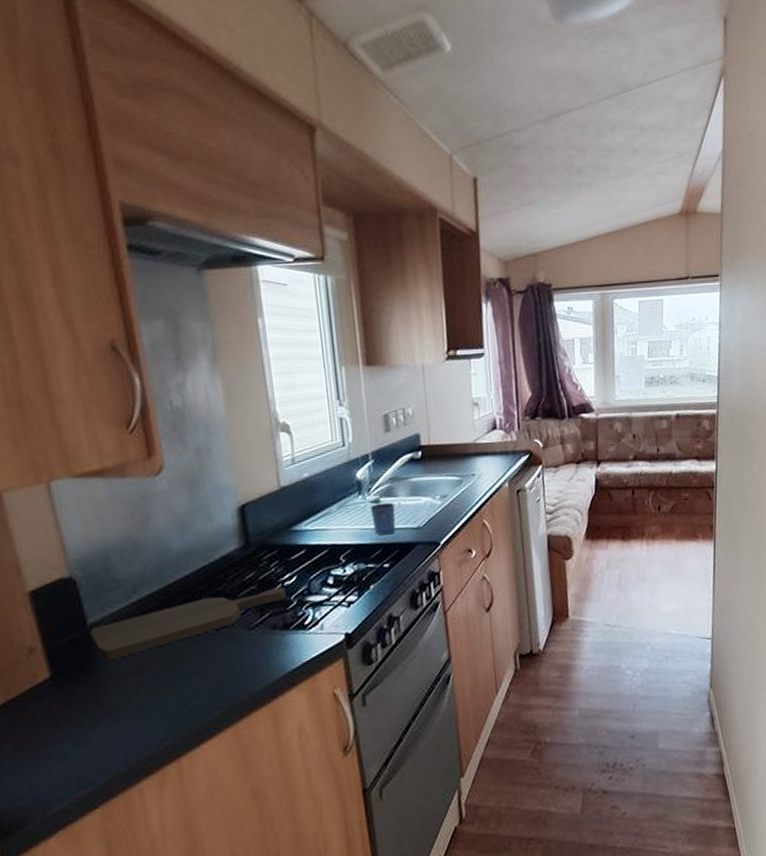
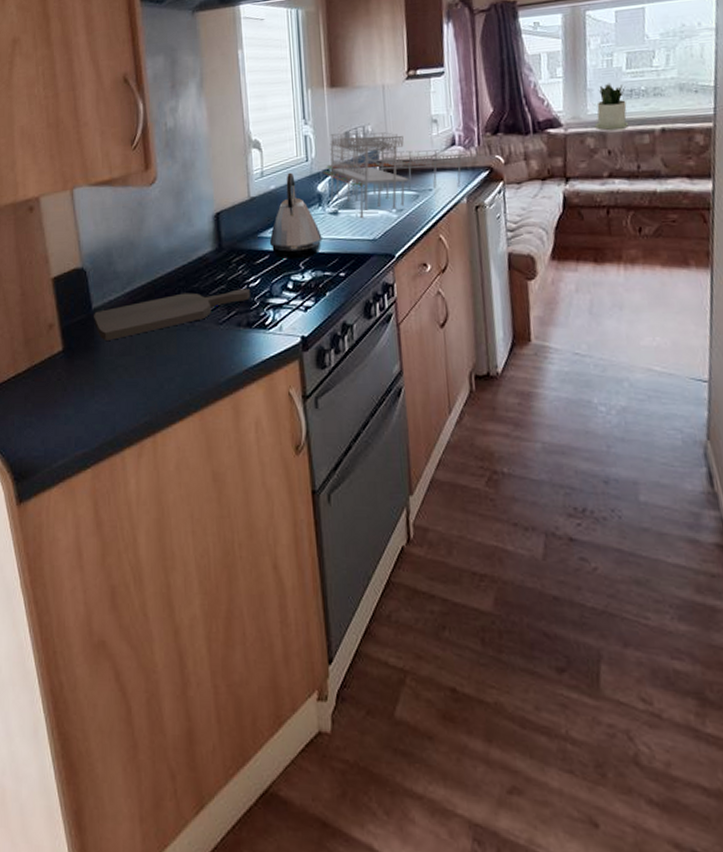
kettle: none [304,458,364,554] -> present [269,172,323,260]
architectural model: none [361,415,526,507] -> present [322,132,486,219]
mug: present [370,502,396,536] -> none [329,214,353,246]
planter: none [621,370,651,416] -> present [594,83,629,131]

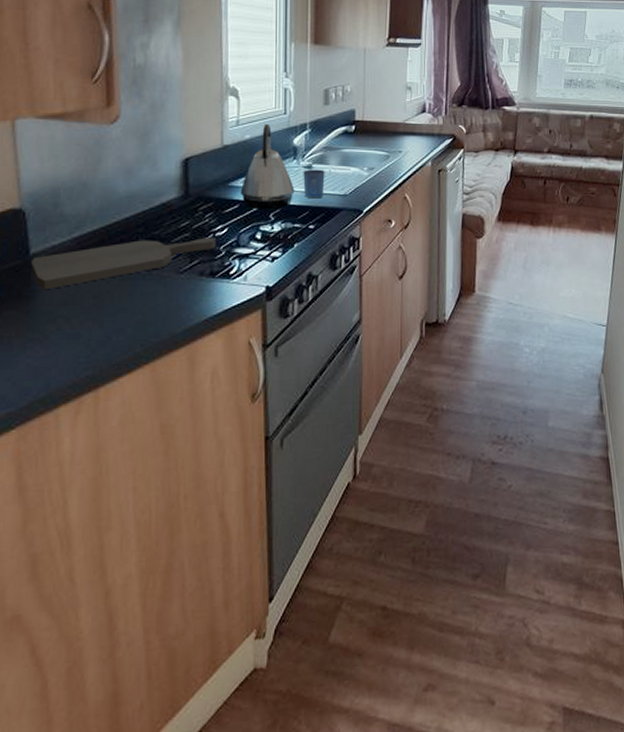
architectural model: present [322,132,486,219] -> none [299,90,451,174]
mug: none [329,214,353,246] -> present [303,169,325,199]
planter: present [594,83,629,131] -> none [541,72,567,113]

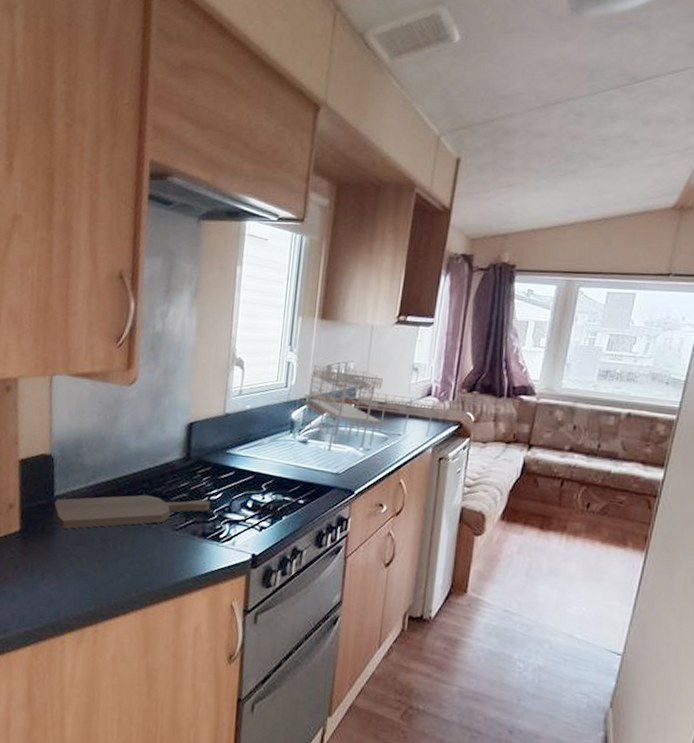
kettle: present [240,123,295,210] -> none [236,395,288,481]
architectural model: none [299,90,451,174] -> present [299,365,458,452]
mug: present [303,169,325,199] -> none [297,444,320,475]

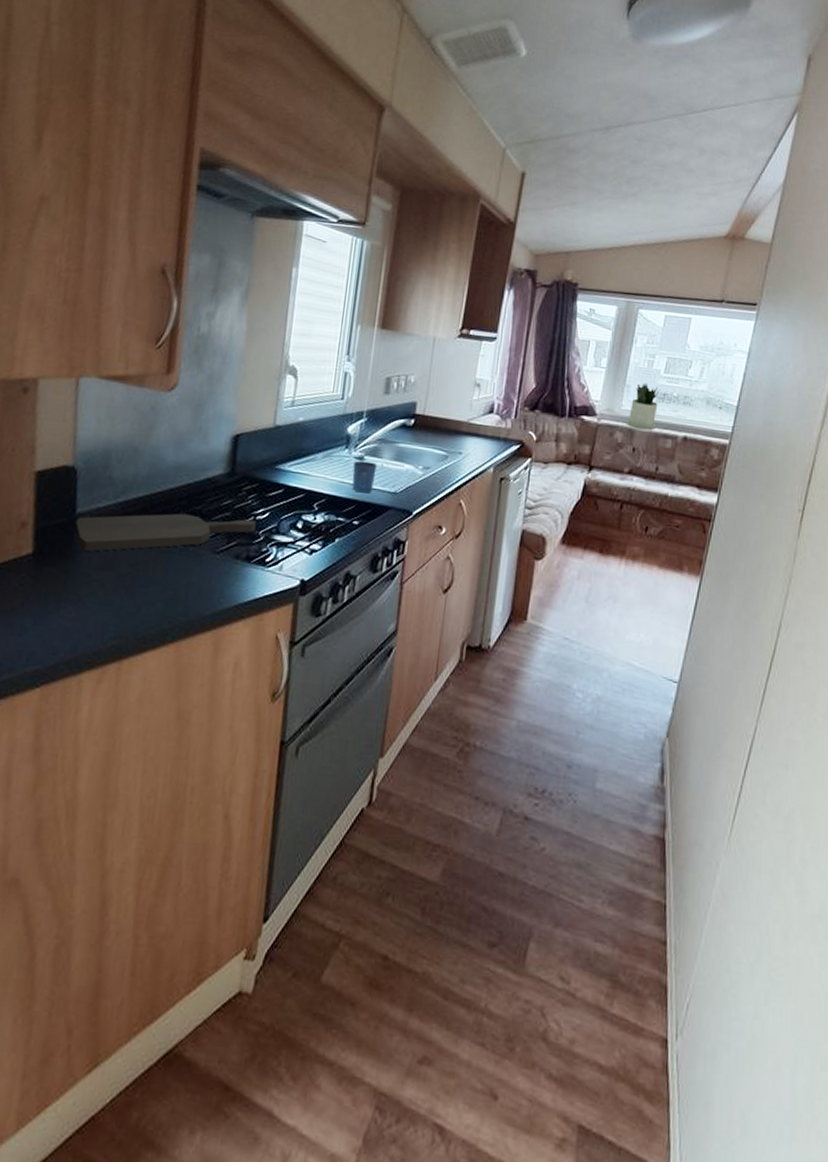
mug: none [297,444,320,475] -> present [352,460,377,493]
architectural model: present [299,365,458,452] -> none [355,376,520,470]
planter: none [566,361,602,408] -> present [626,383,660,430]

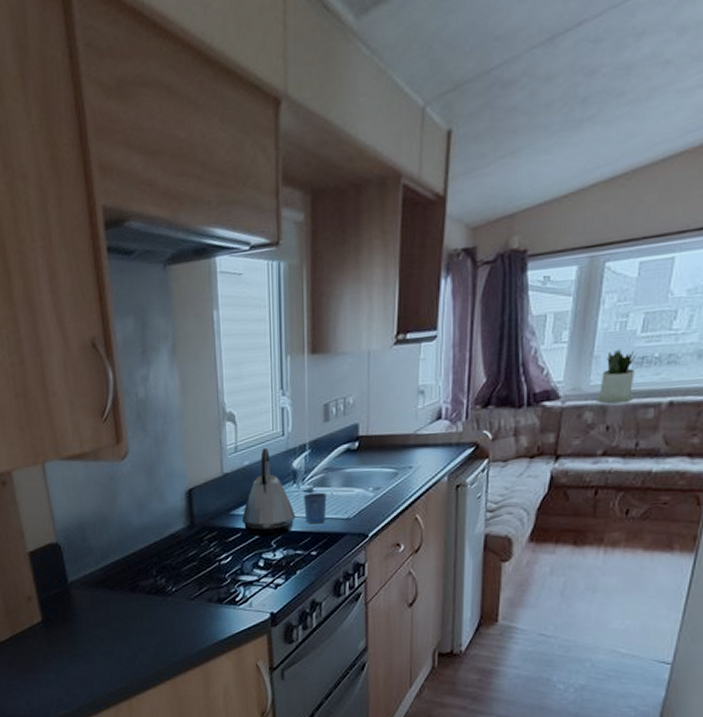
cutting board: present [75,513,256,552] -> none [70,565,221,613]
kettle: none [286,407,343,500] -> present [241,447,296,538]

